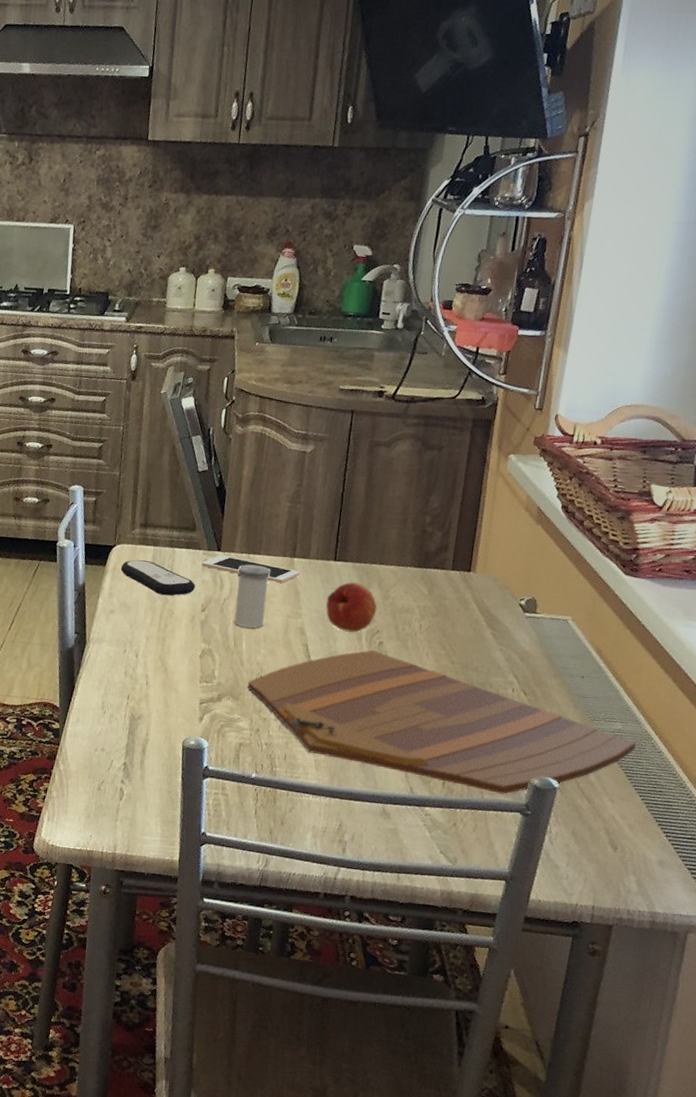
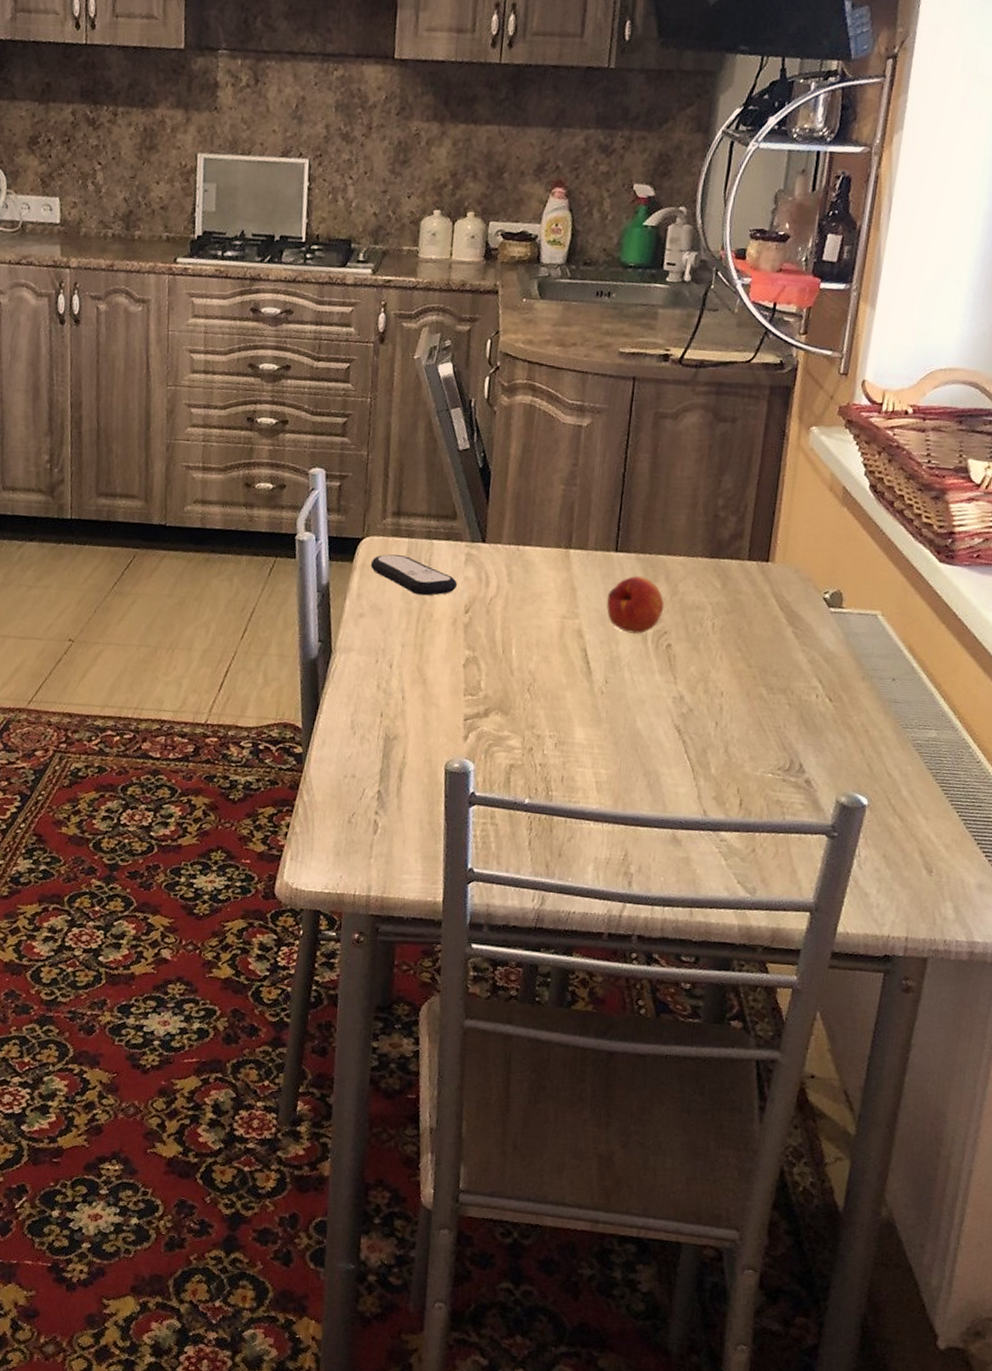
cell phone: present [201,555,300,583] -> none [463,547,577,579]
salt shaker: present [234,564,271,628] -> none [502,557,543,631]
cutting board: present [247,649,637,795] -> none [518,653,953,815]

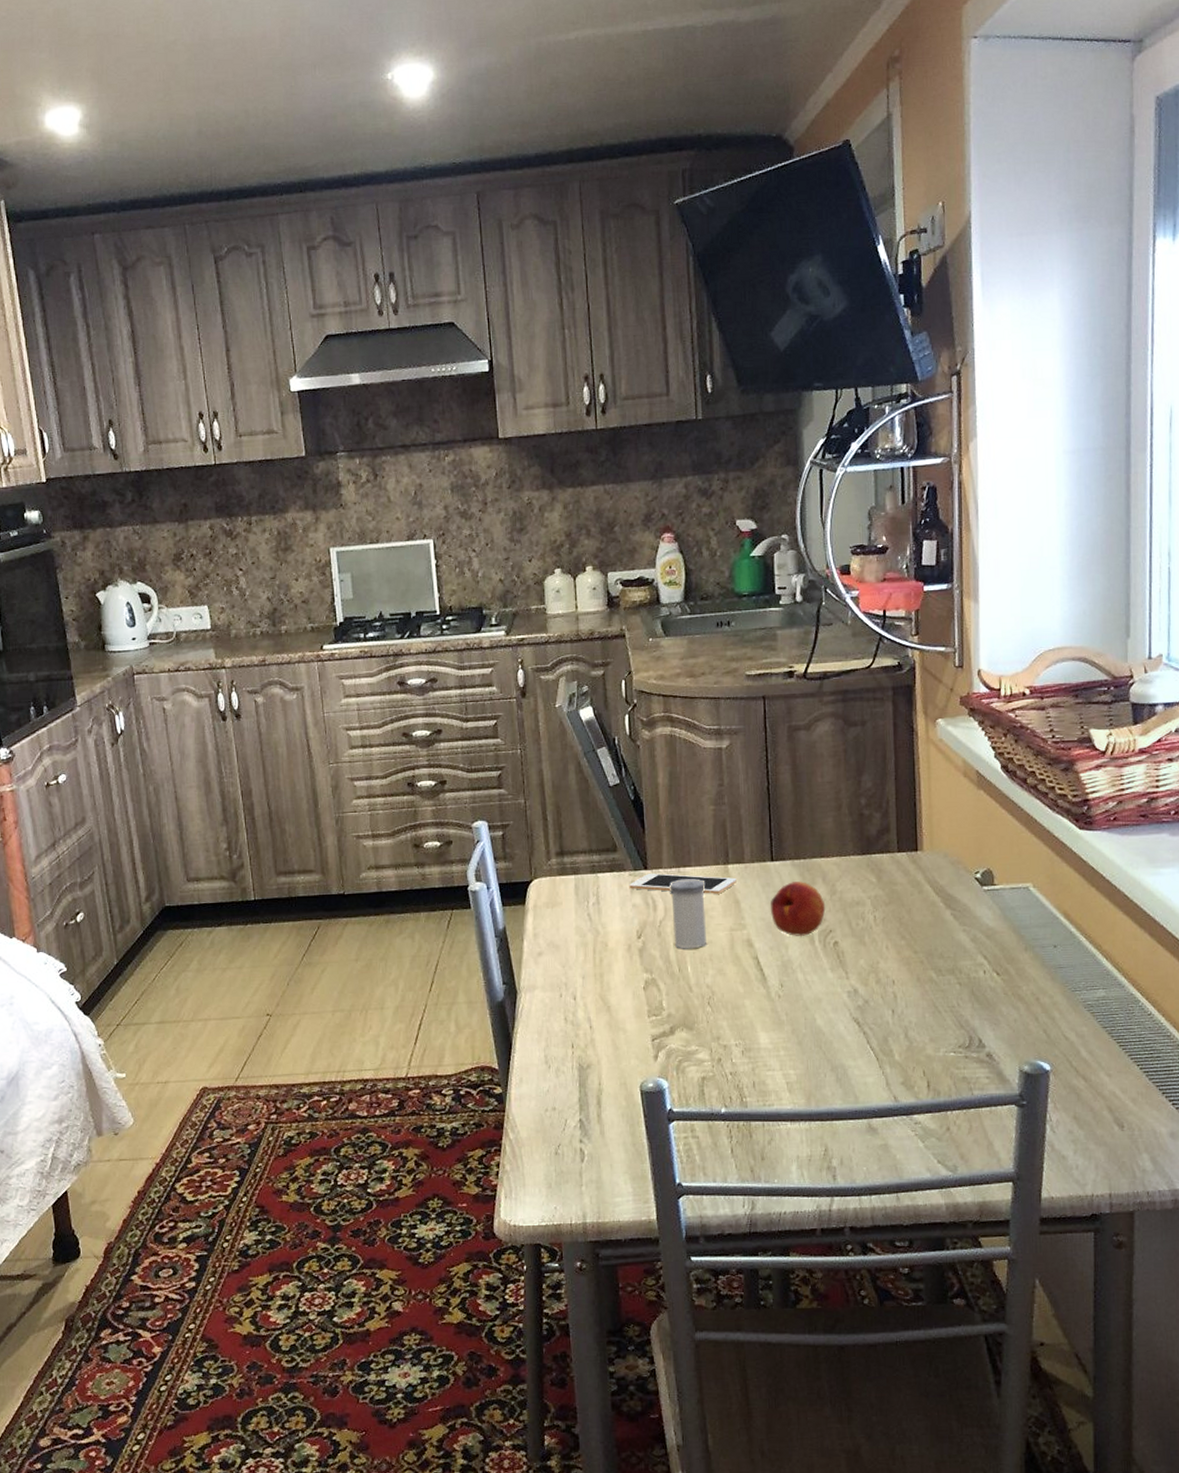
remote control: present [370,554,458,596] -> none [542,892,627,927]
cell phone: none [463,547,577,579] -> present [629,873,737,894]
salt shaker: none [502,557,543,631] -> present [670,878,707,948]

